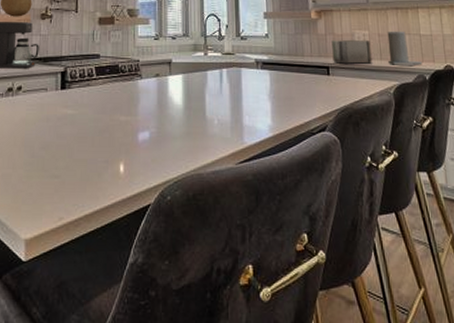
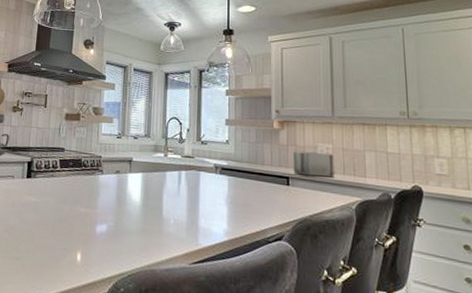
paper towel: present [387,31,423,67] -> none [352,146,388,184]

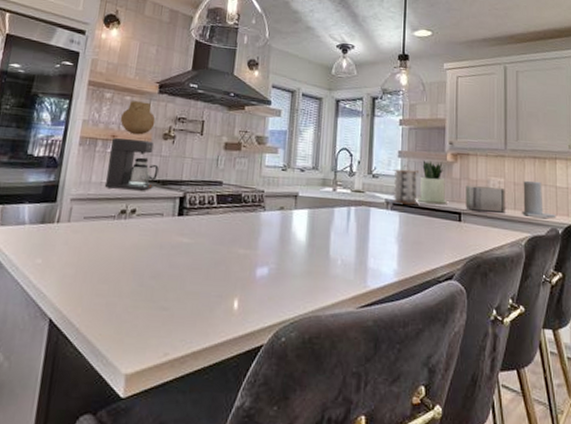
spice rack: none [220,131,247,170] -> present [392,164,420,205]
planter: none [245,128,275,170] -> present [417,160,447,205]
paper towel: none [352,146,388,184] -> present [522,180,556,219]

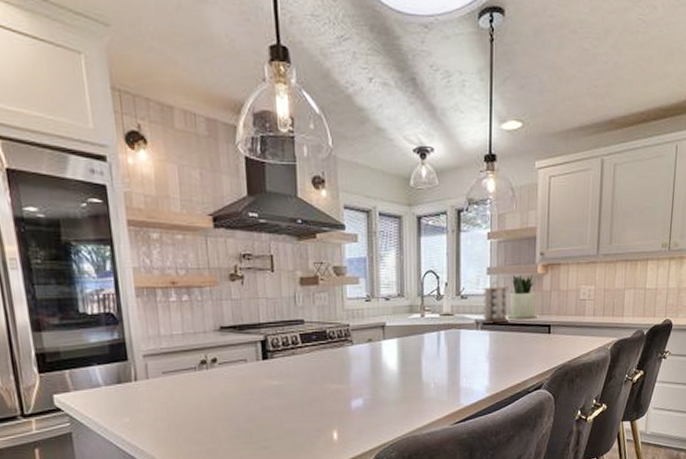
coffee maker: present [104,138,159,191] -> none [171,285,232,340]
ceramic pot: present [120,101,156,135] -> none [175,240,217,279]
toaster: present [465,185,507,213] -> none [555,295,595,322]
paper towel: present [522,180,556,219] -> none [610,285,643,322]

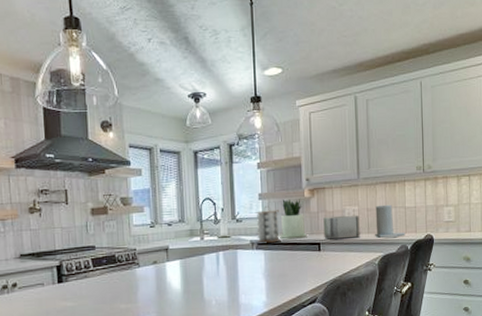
toaster: none [555,295,595,322] -> present [323,215,361,240]
paper towel: none [610,285,643,322] -> present [375,204,406,238]

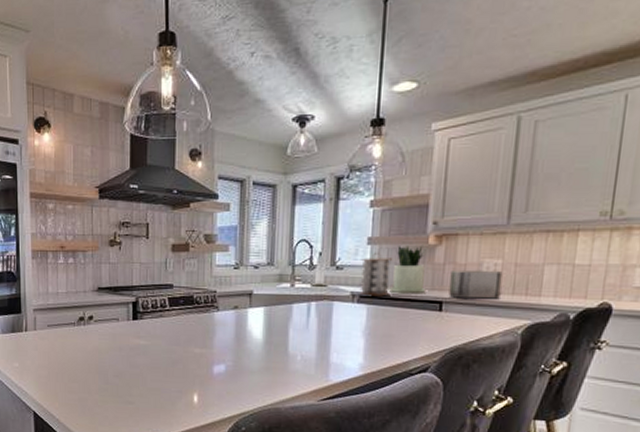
paper towel: present [375,204,406,238] -> none [522,259,569,303]

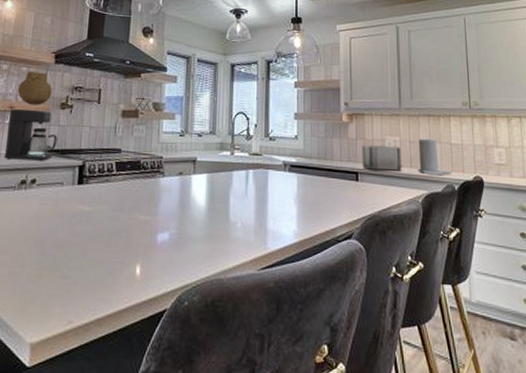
coffee maker: none [60,249,109,298] -> present [4,109,57,161]
ceramic pot: none [65,209,100,244] -> present [17,71,53,105]
spice rack: present [359,252,393,297] -> none [289,126,316,166]
planter: present [389,245,426,294] -> none [315,121,344,165]
paper towel: none [522,259,569,303] -> present [418,138,452,176]

